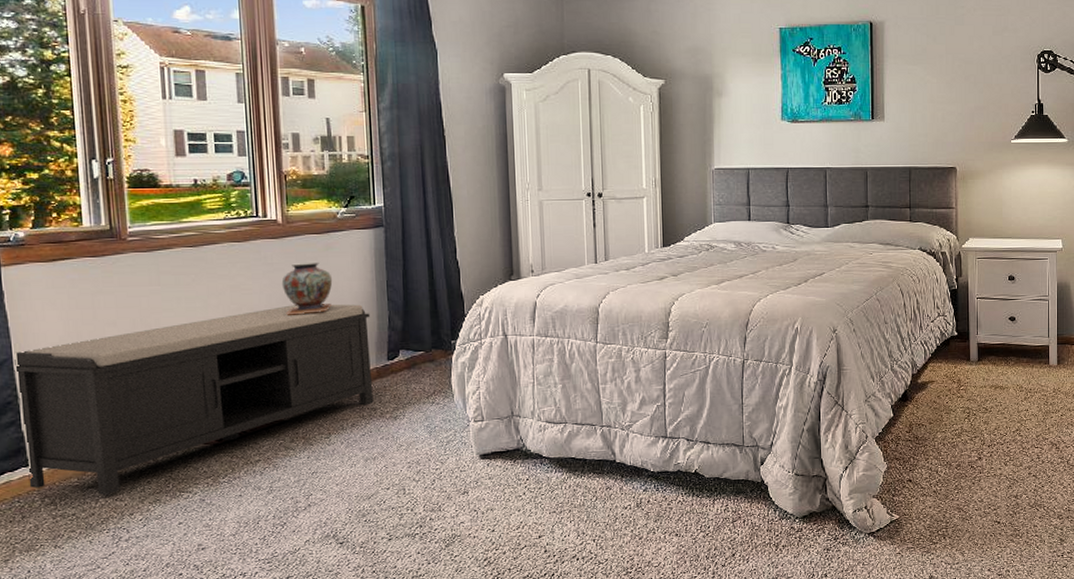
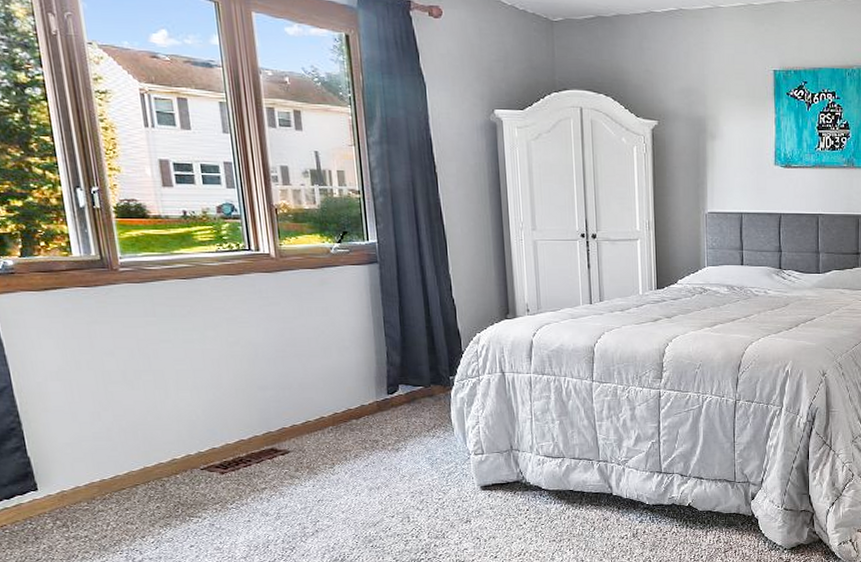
bench: present [14,304,374,496] -> none [14,338,375,519]
decorative vase: present [281,262,333,315] -> none [278,296,330,349]

